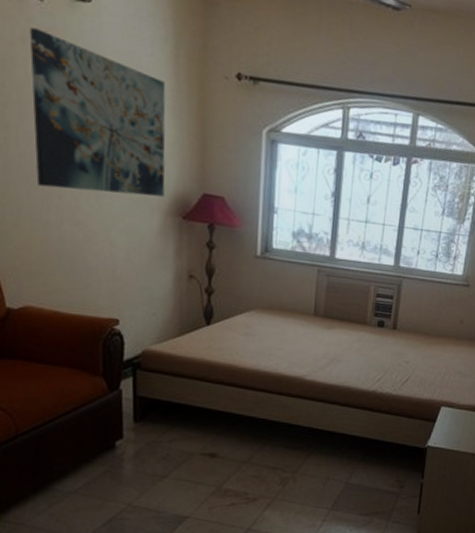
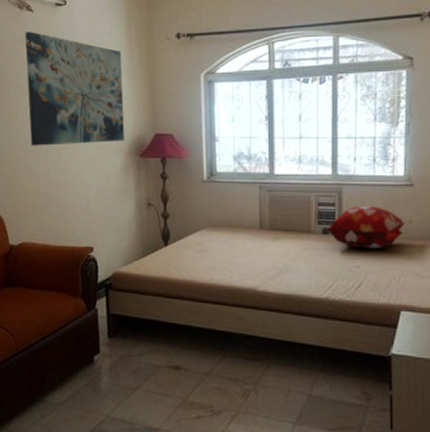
decorative pillow: none [381,301,457,346] -> present [326,206,406,248]

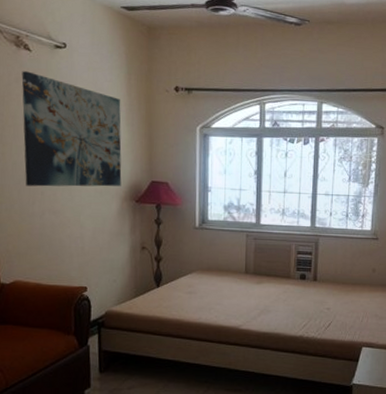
decorative pillow: present [326,206,406,248] -> none [303,255,370,293]

